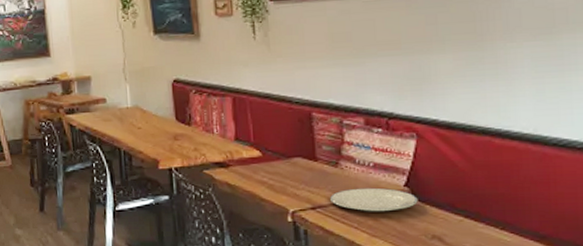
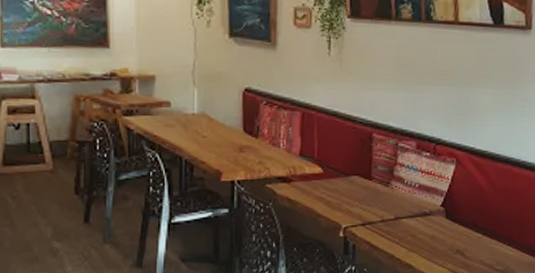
plate: present [330,187,418,212] -> none [379,206,450,229]

